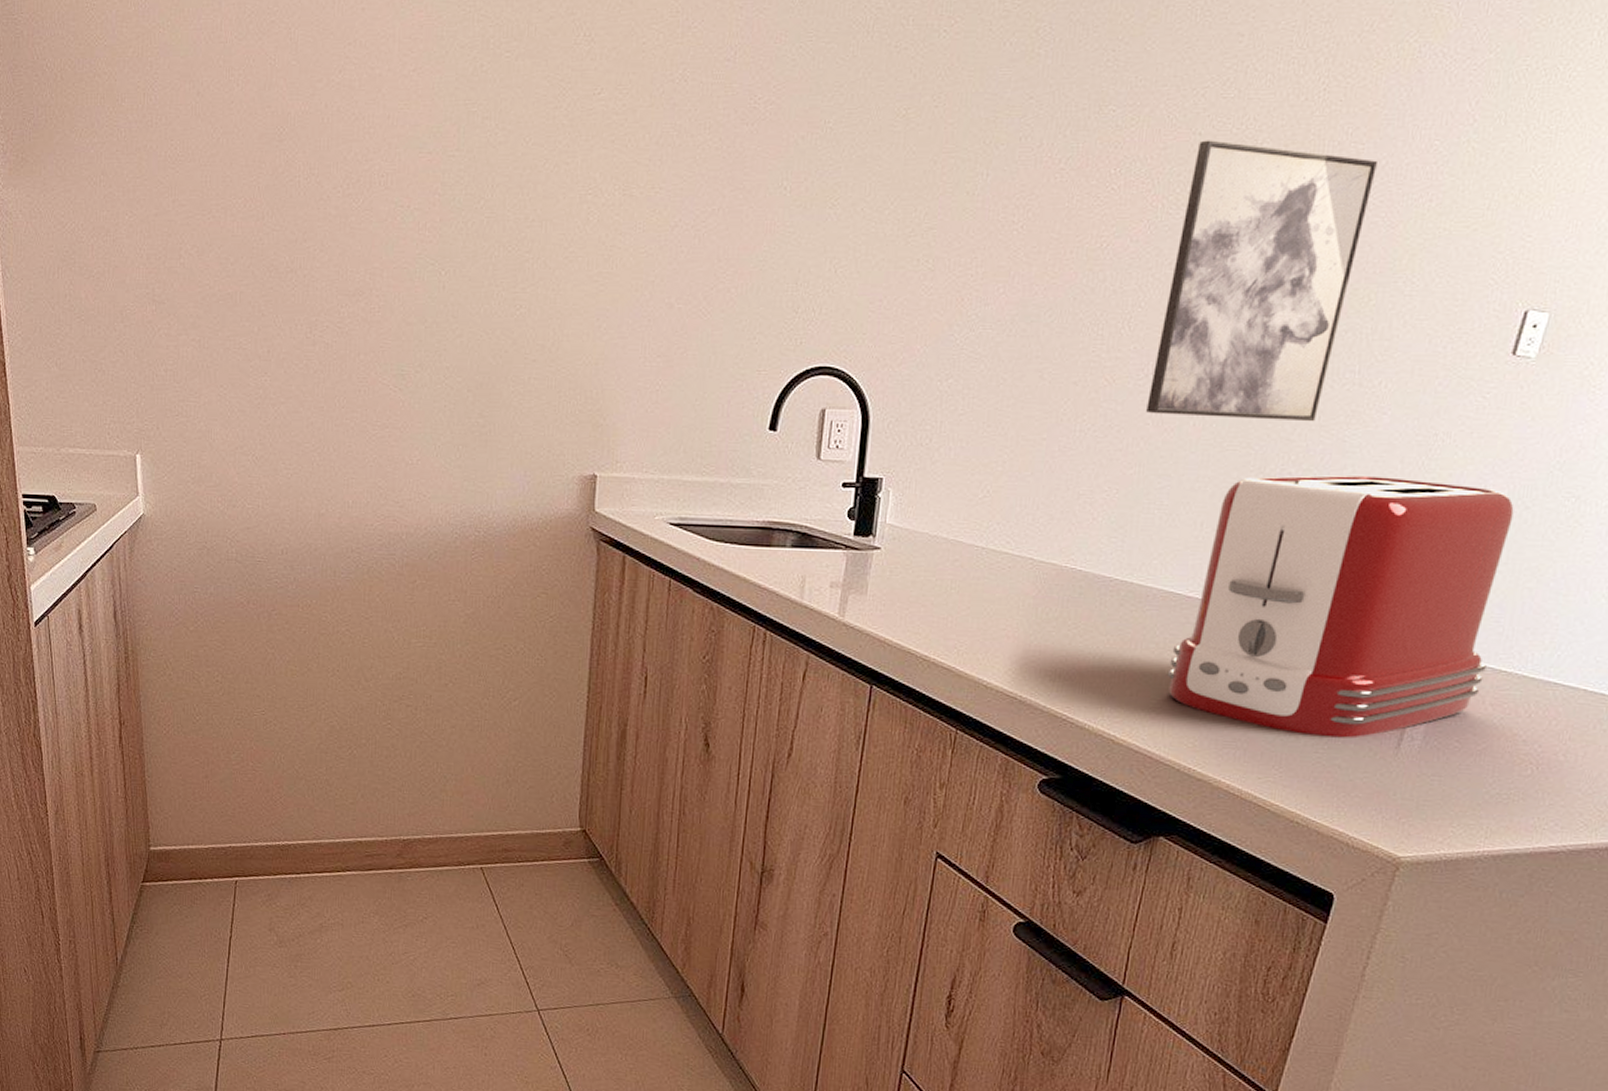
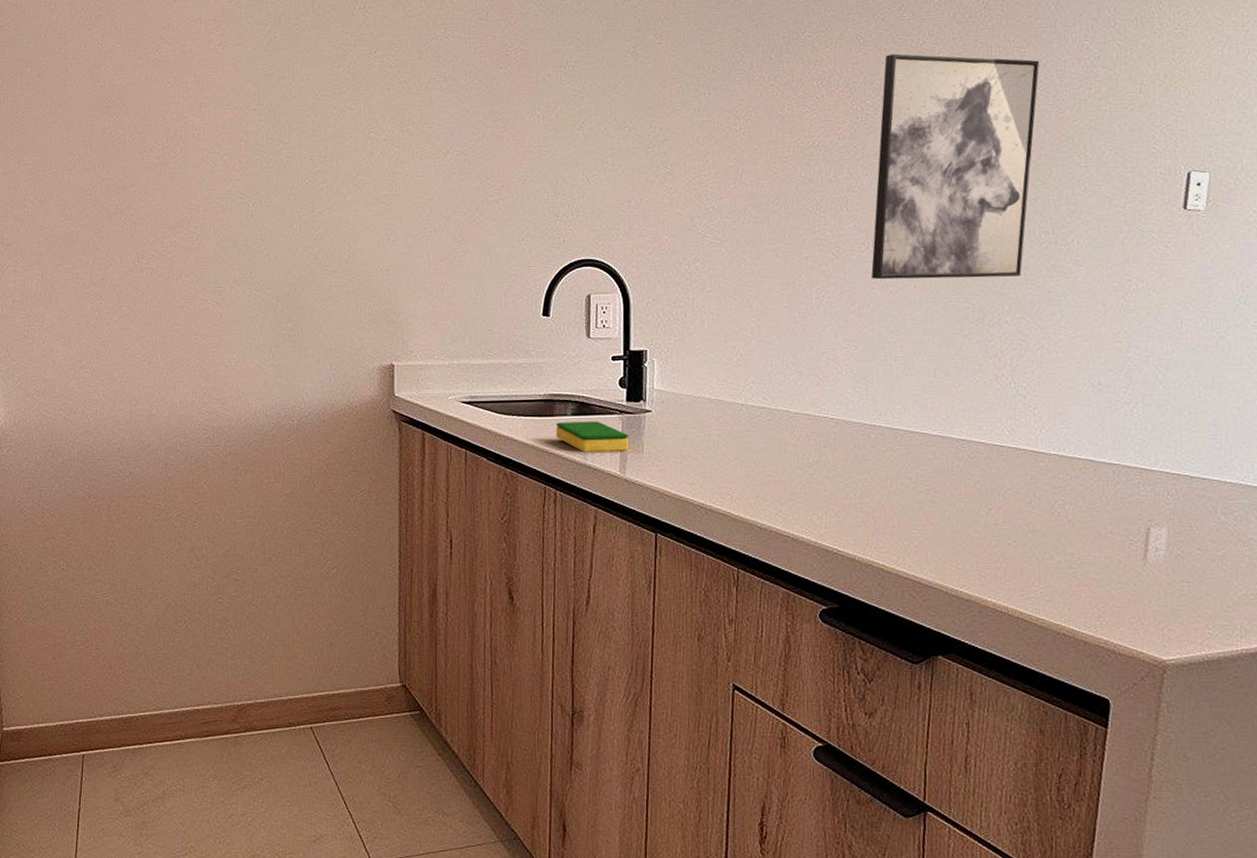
dish sponge: none [771,554,853,591] -> present [555,421,629,452]
toaster: present [1167,475,1514,738] -> none [923,319,1212,553]

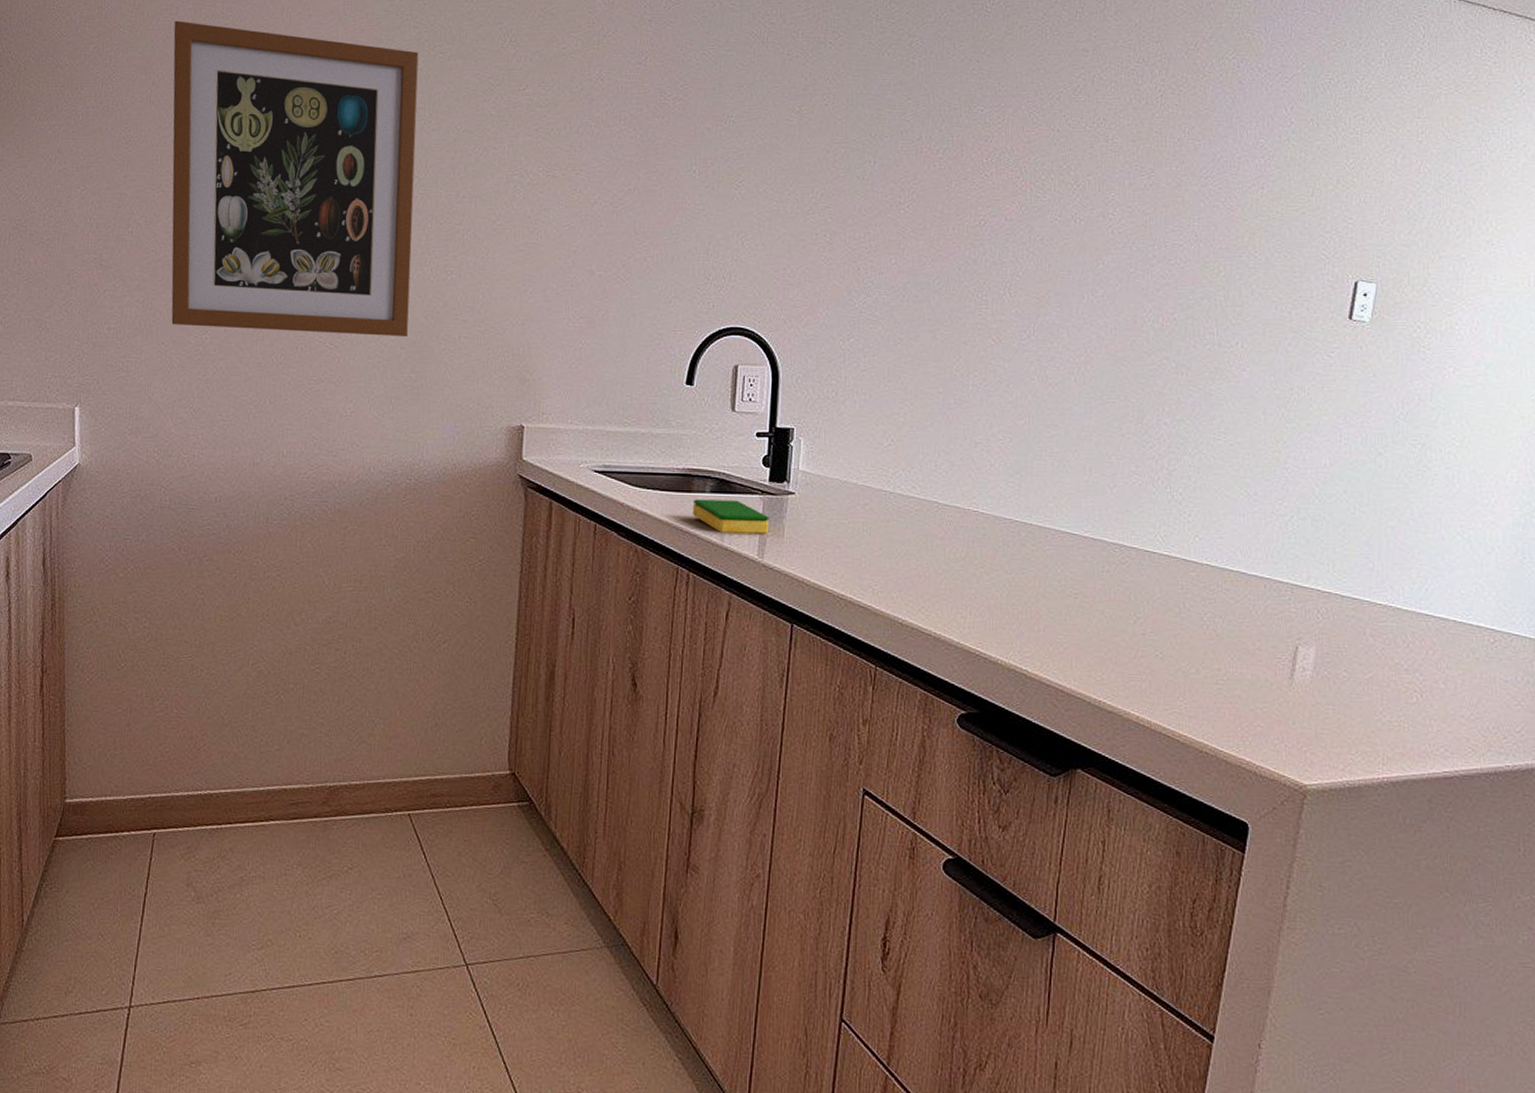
wall art: none [53,15,282,294] -> present [171,20,419,338]
wall art: present [871,53,1039,280] -> none [1031,136,1213,378]

